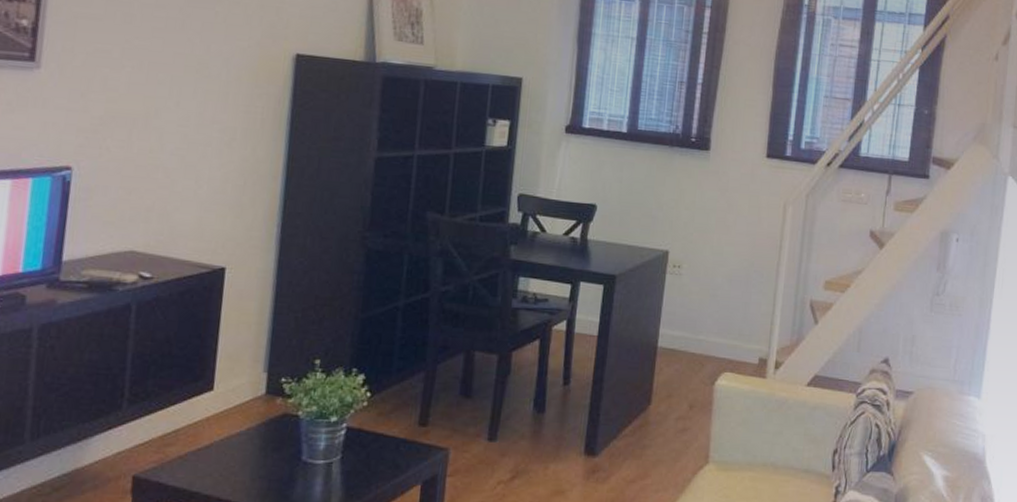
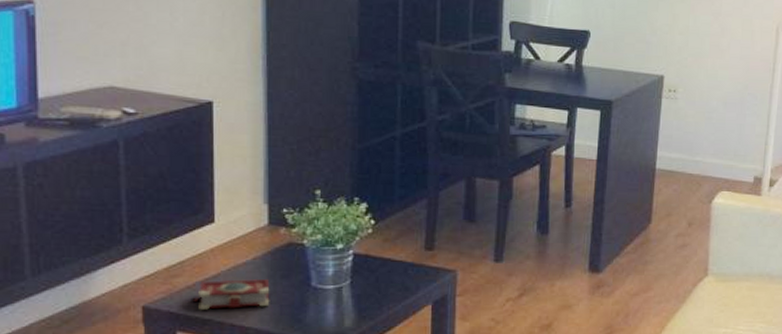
book: none [181,451,260,482] -> present [191,279,270,310]

